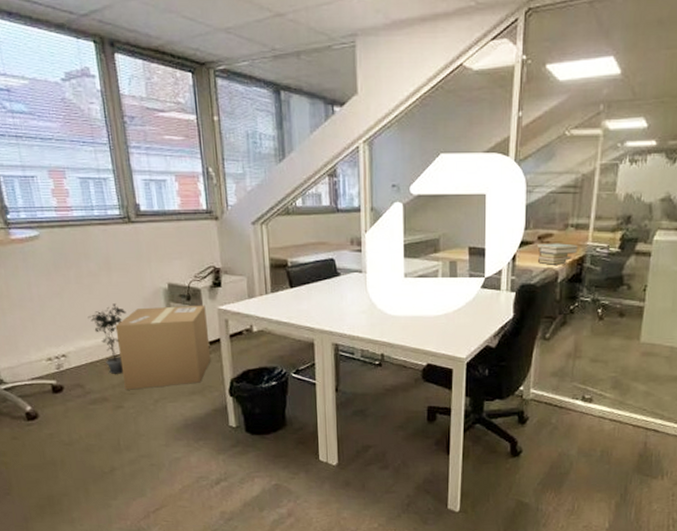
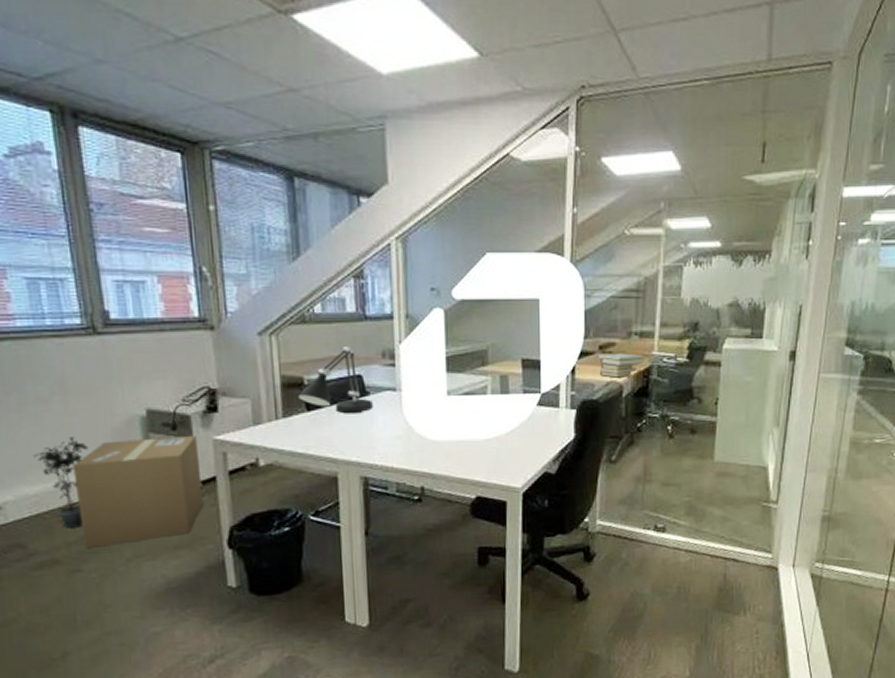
desk lamp: none [283,235,343,290] -> present [298,347,373,413]

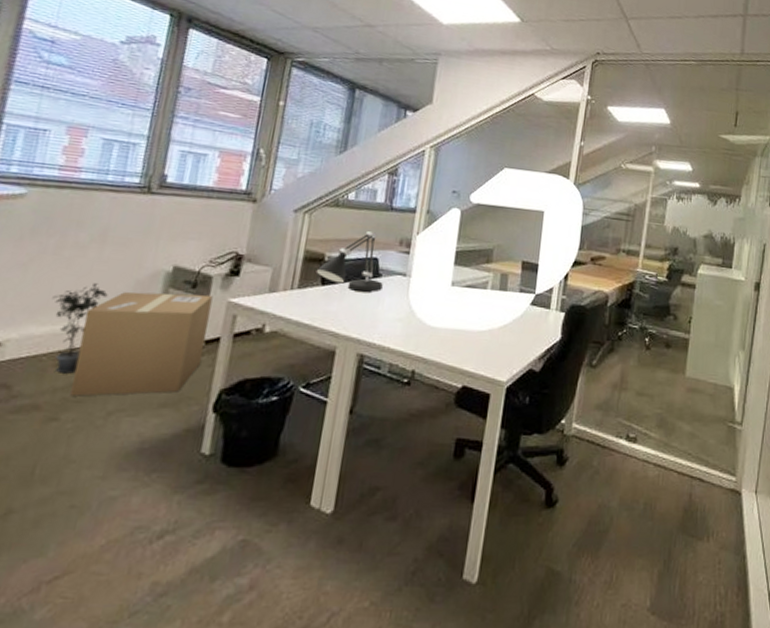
books: present [599,353,643,378] -> none [589,265,628,289]

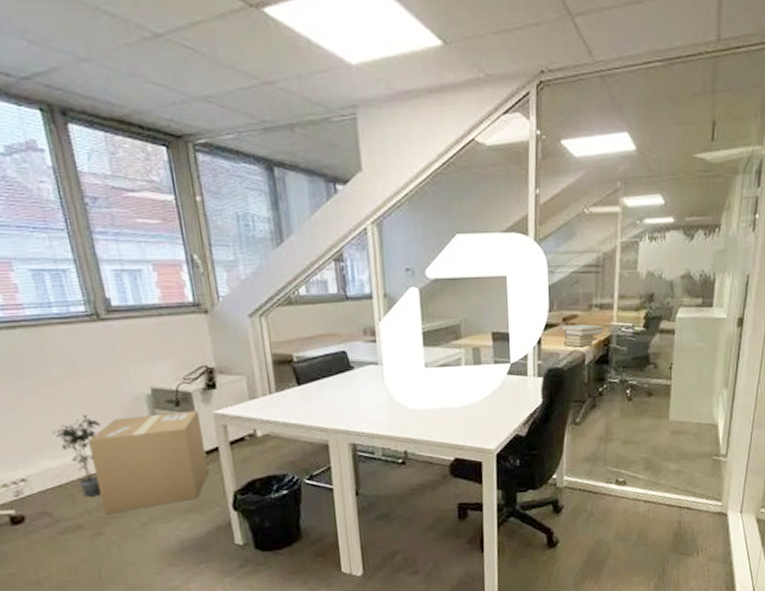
desk lamp: present [316,231,383,293] -> none [288,325,358,386]
books: none [589,265,628,289] -> present [562,324,603,347]

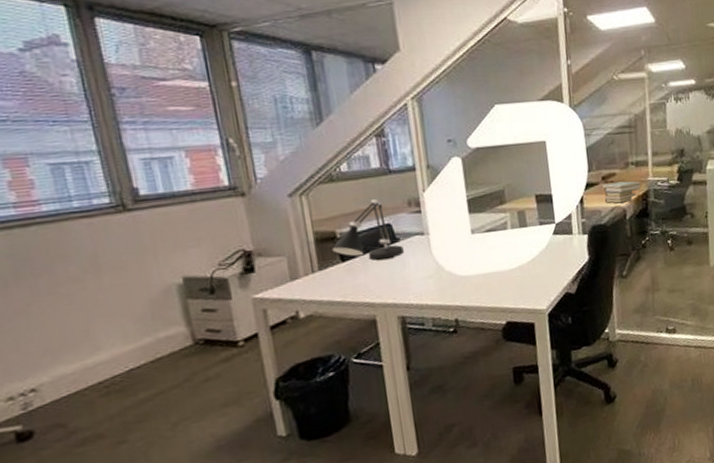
potted plant: present [51,415,101,497] -> none [68,312,126,402]
cardboard box: present [88,410,209,514] -> none [110,296,248,419]
desk lamp: none [288,325,358,386] -> present [331,199,404,260]

